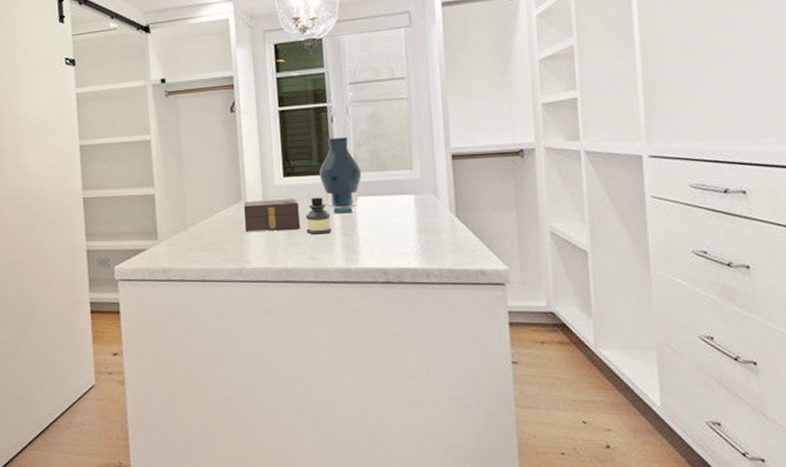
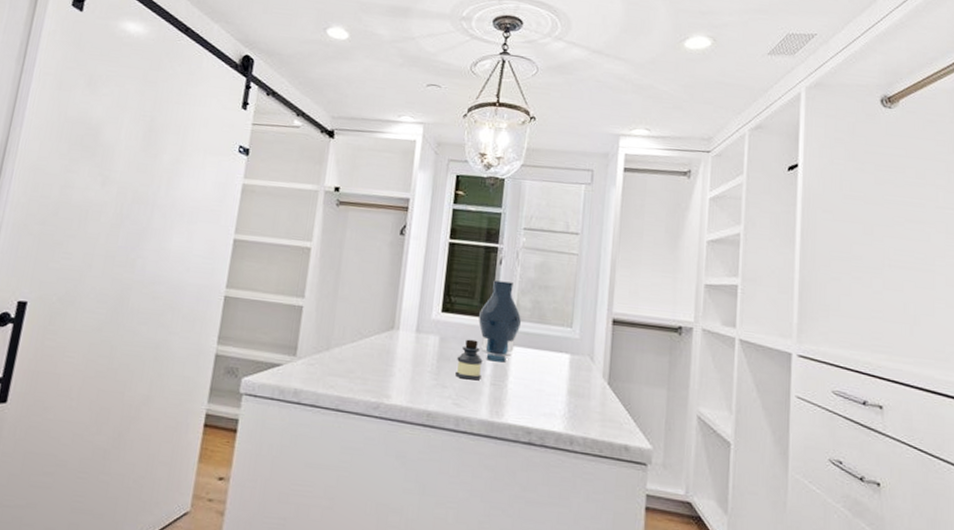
jewelry box: present [243,198,300,232] -> none [391,331,452,370]

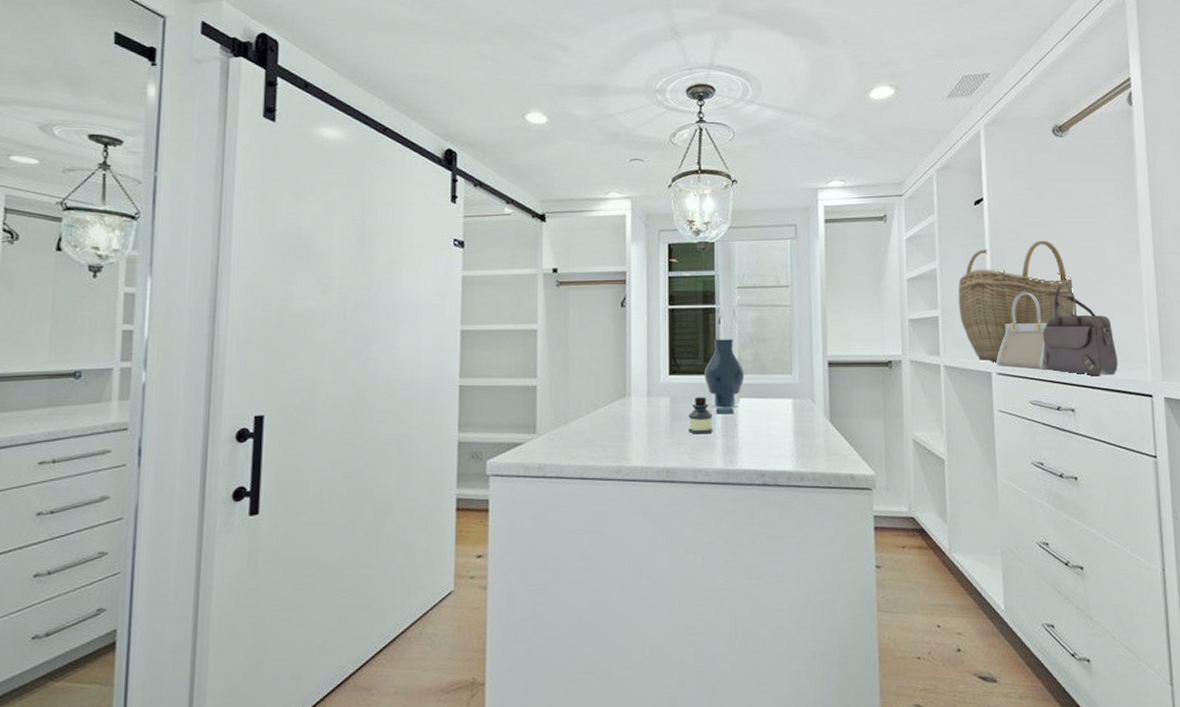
woven basket: none [761,216,891,342] -> present [958,240,1074,362]
handbag: none [798,270,859,360] -> present [996,292,1047,371]
handbag: none [850,267,936,374] -> present [1042,284,1118,375]

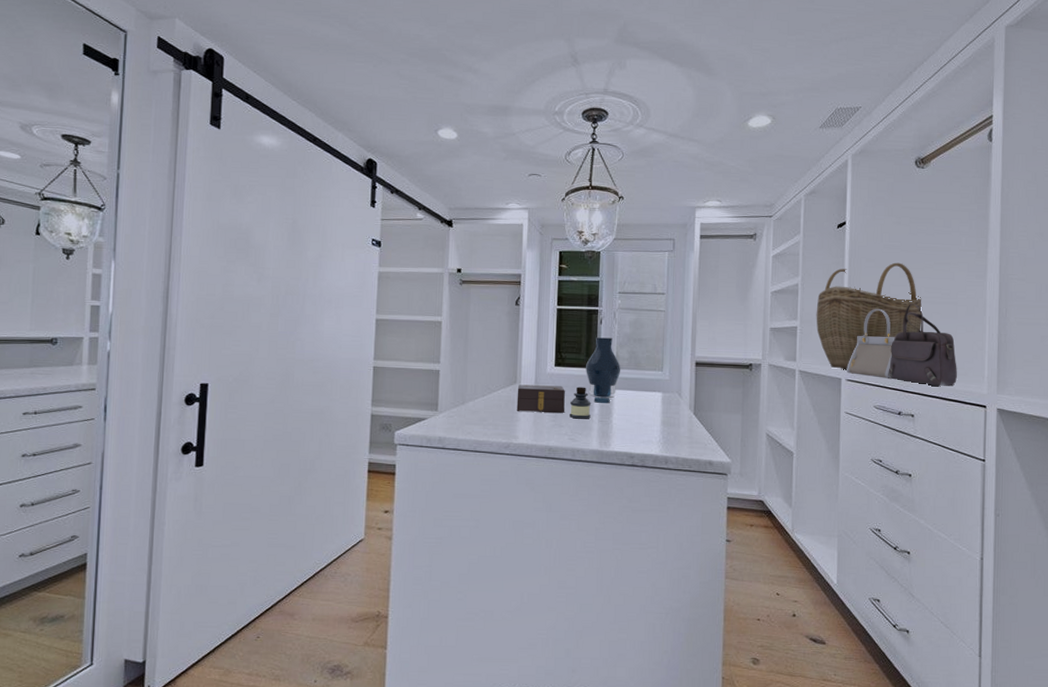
jewelry box: none [627,397,682,429] -> present [516,384,565,413]

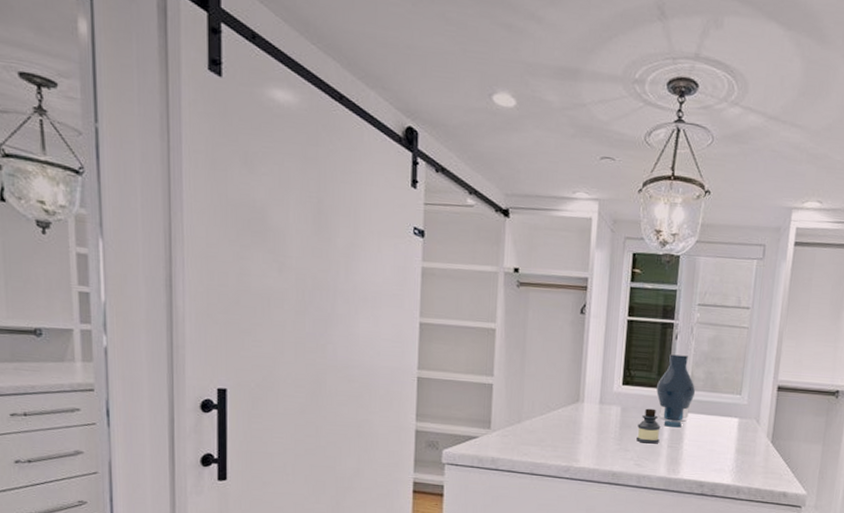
jewelry box: present [516,384,565,413] -> none [578,403,633,436]

